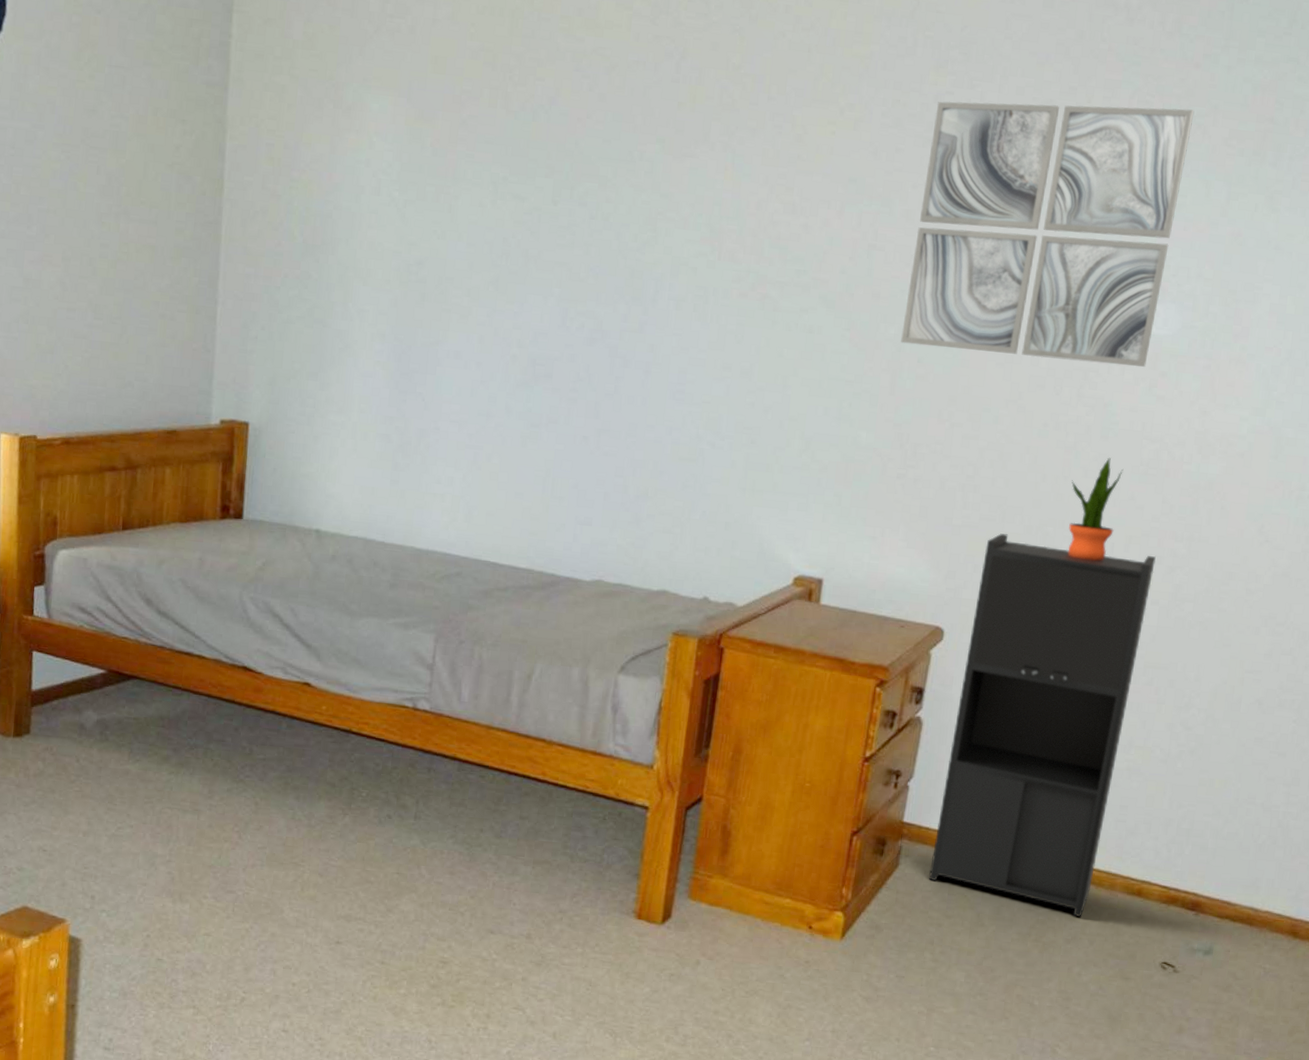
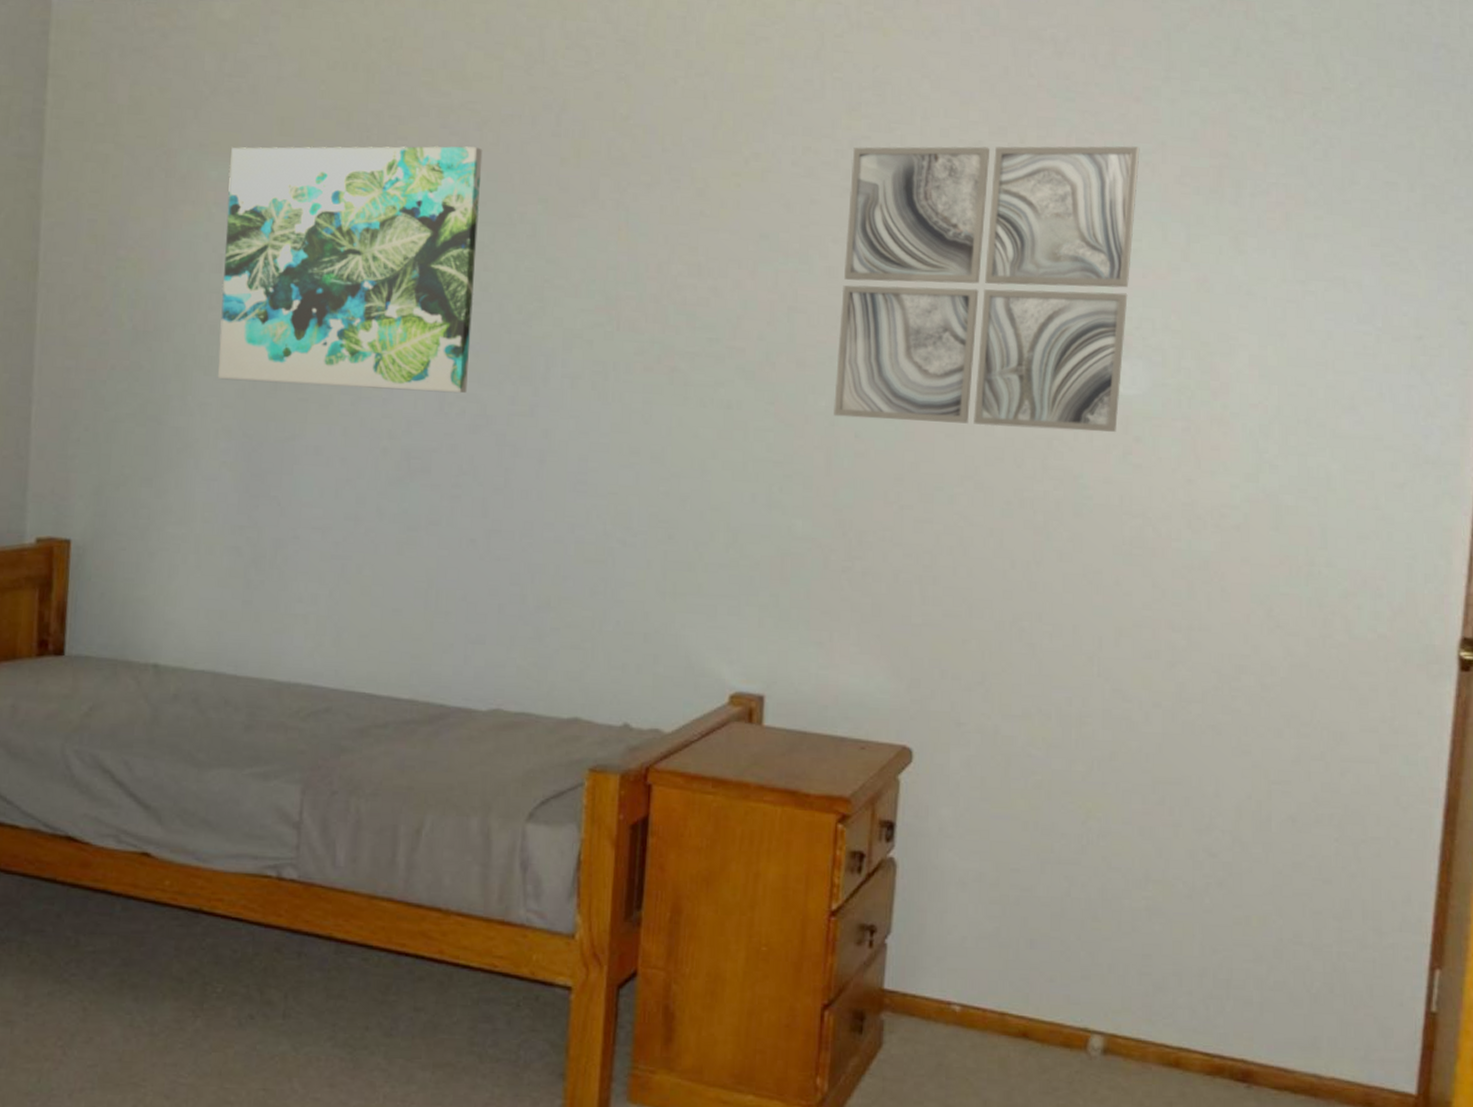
wall art: none [375,82,610,310] -> present [218,146,483,394]
cabinet: present [929,533,1156,917] -> none [921,632,1152,1098]
potted plant: present [1068,457,1124,561] -> none [1045,537,1104,659]

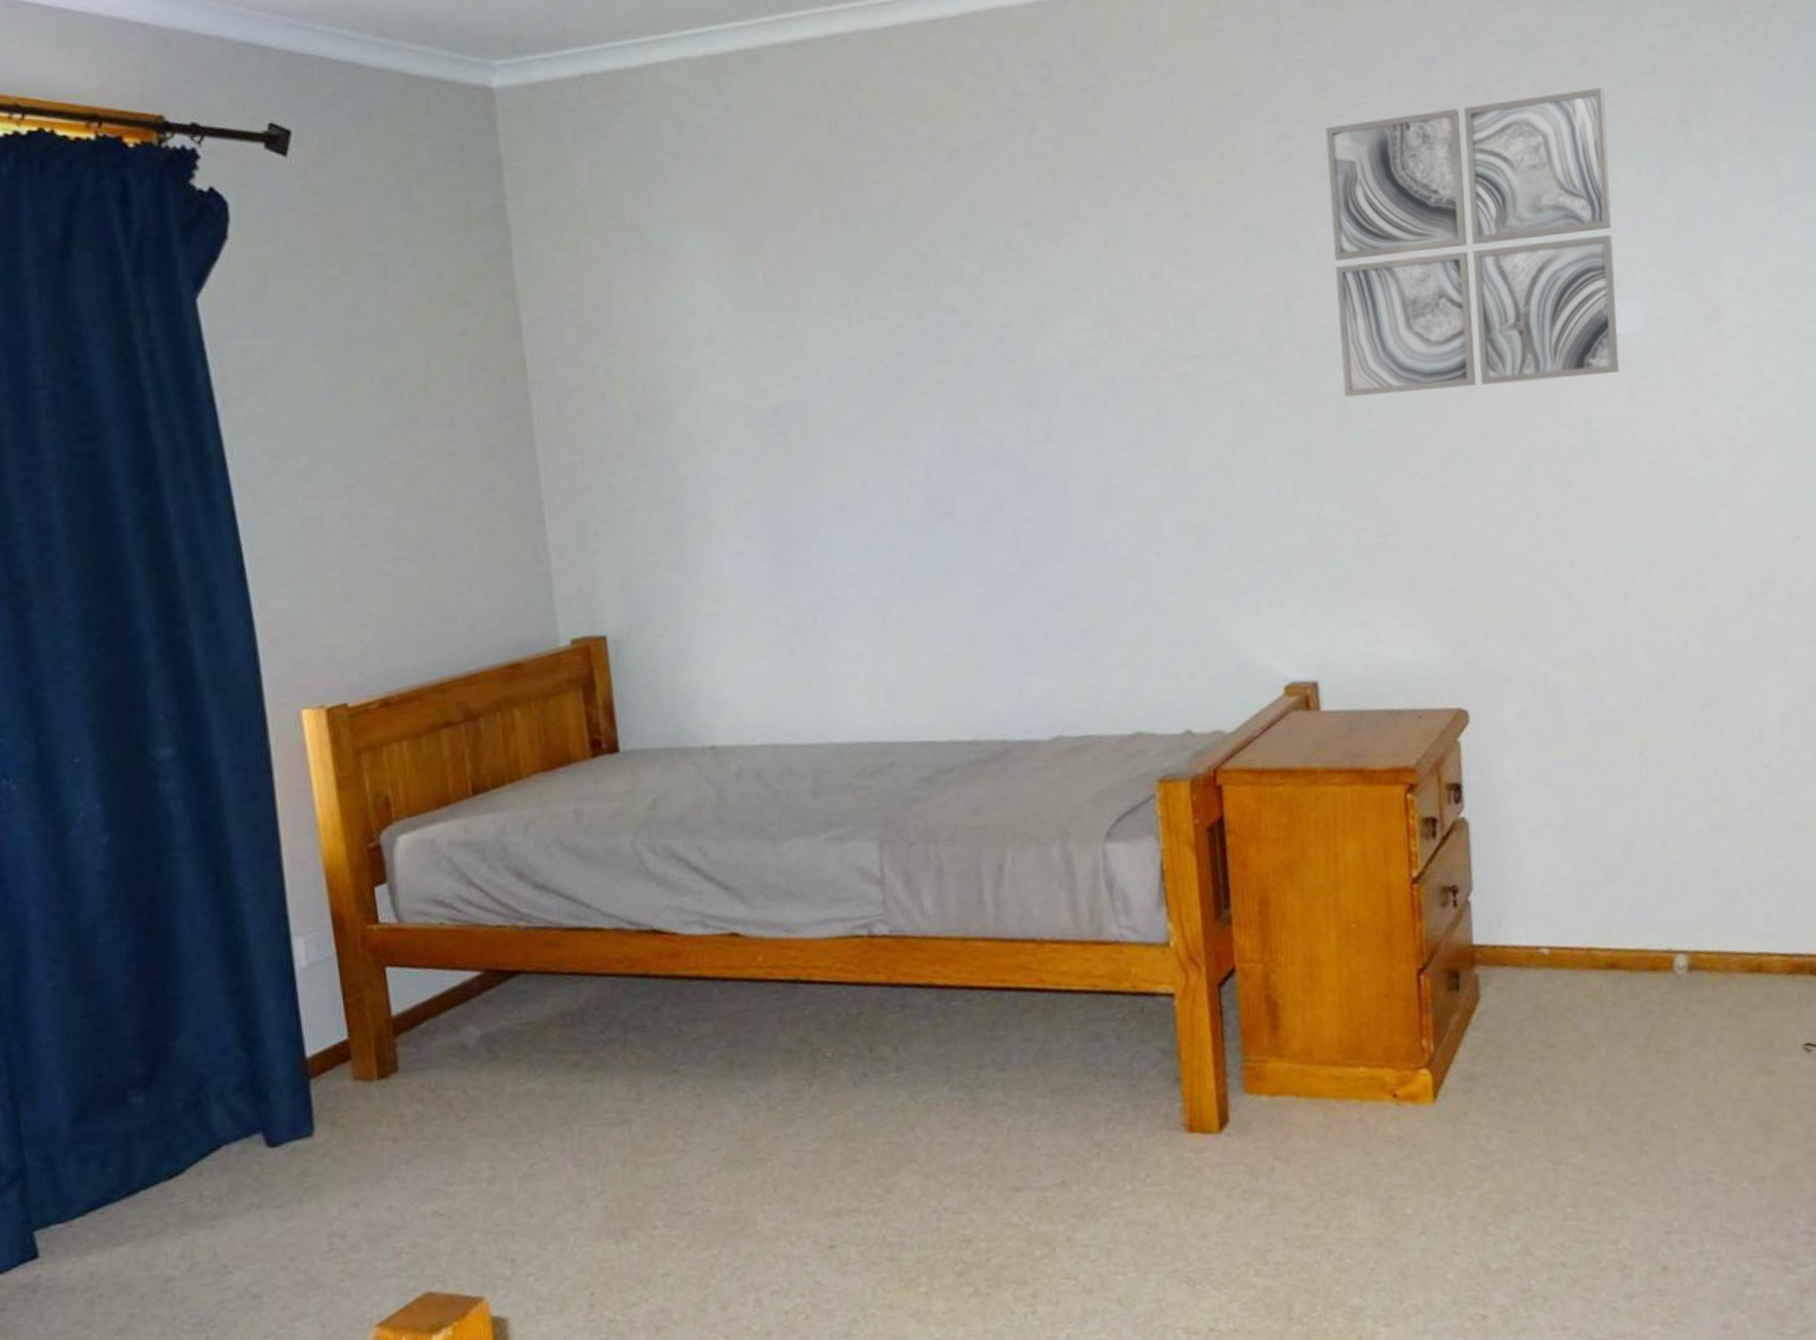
wall art: present [218,146,483,394] -> none [704,180,980,452]

